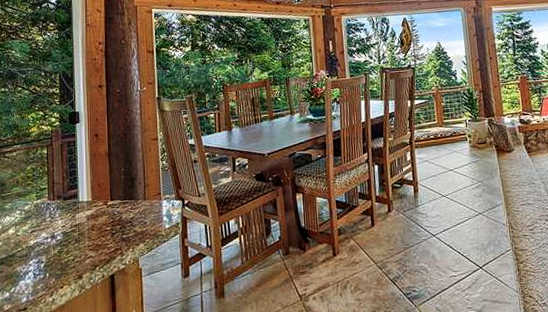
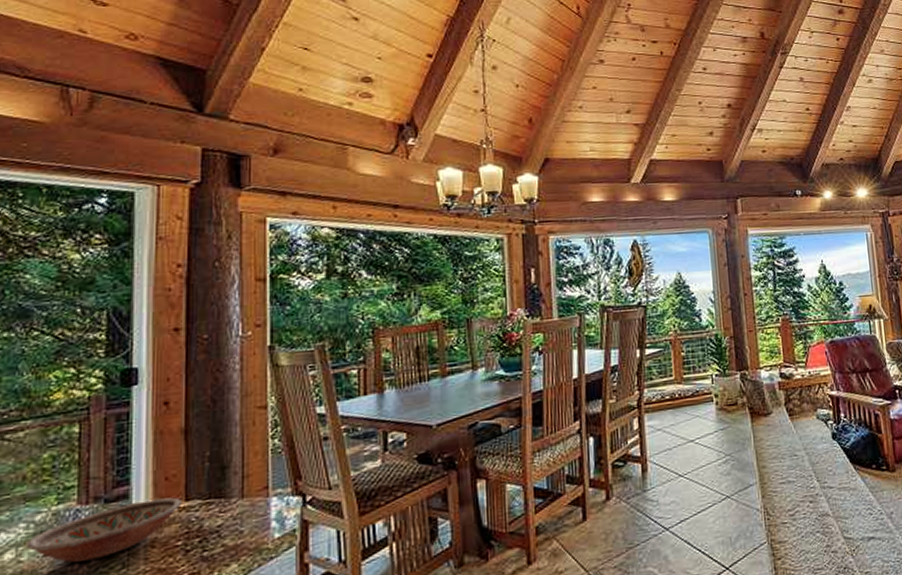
bowl: none [21,198,108,238] -> present [26,497,181,563]

